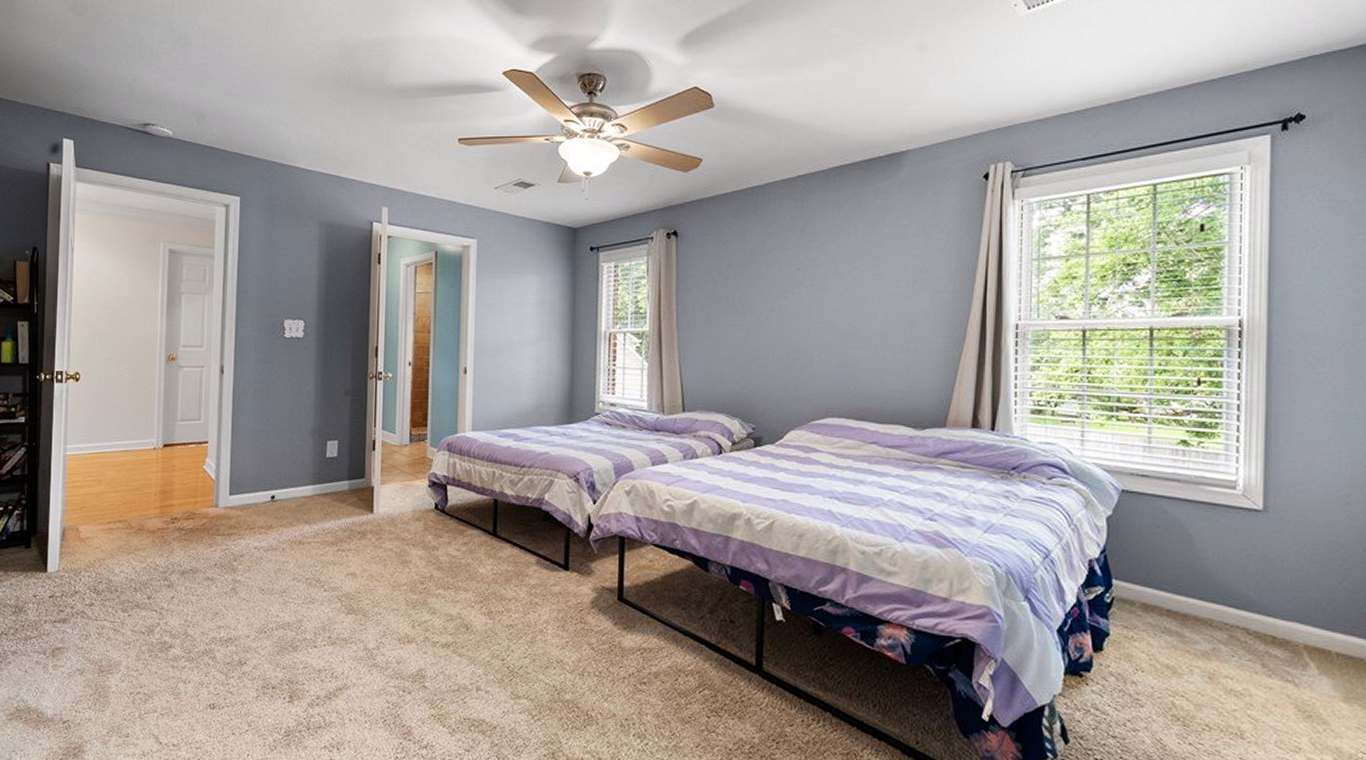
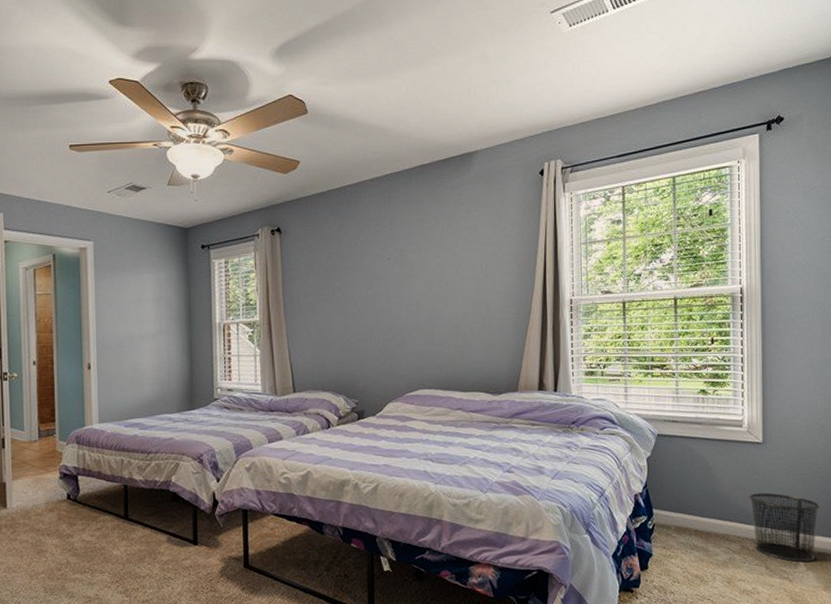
waste bin: none [1242,571,1342,663] -> present [749,492,821,562]

